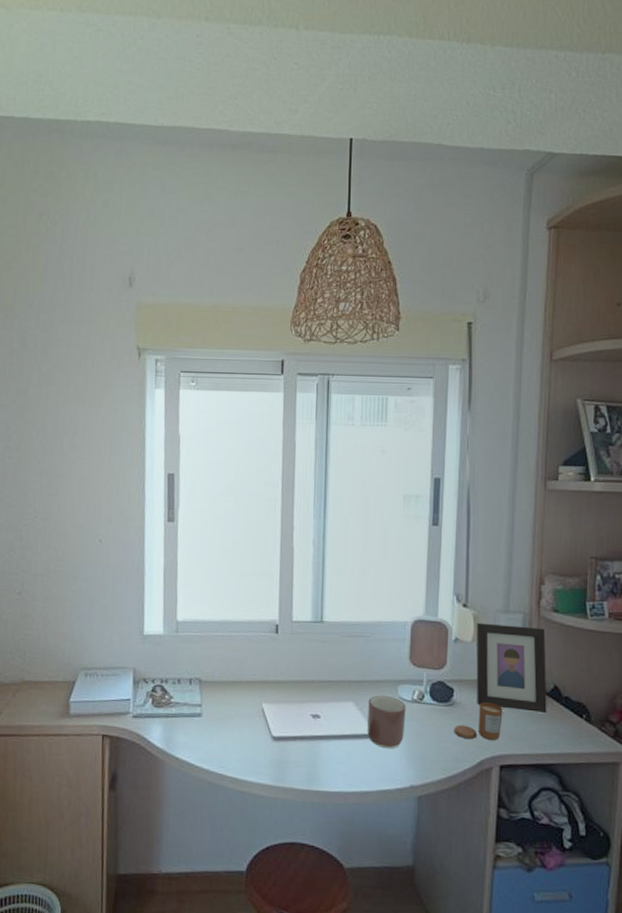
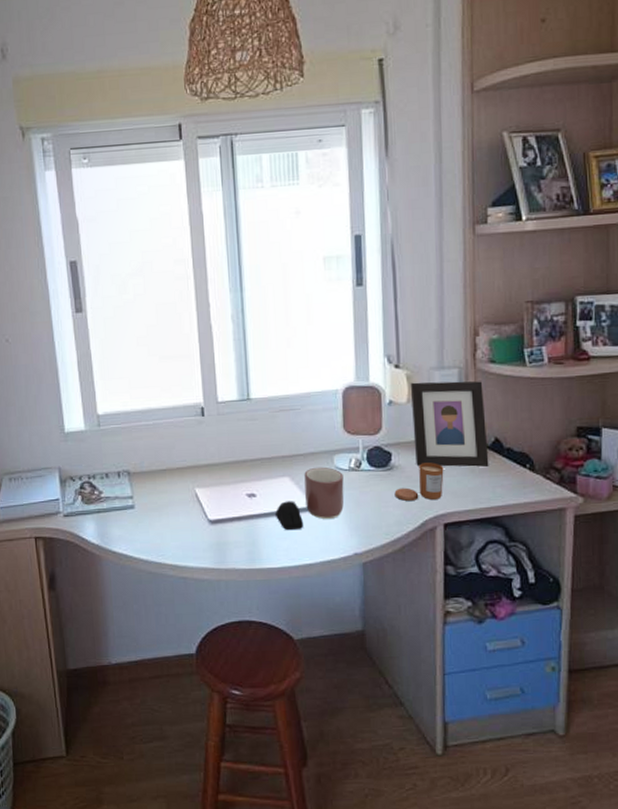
computer mouse: none [337,725,363,755] -> present [276,501,303,530]

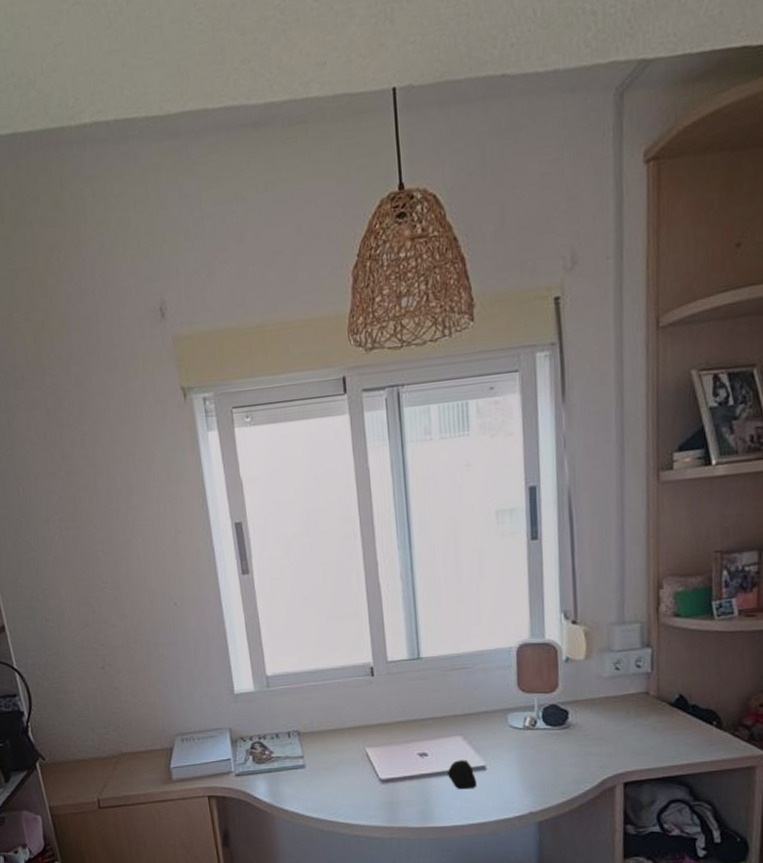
mug: present [304,466,345,520] -> none [477,725,519,779]
candle: present [394,462,444,501] -> none [571,720,624,759]
picture frame: present [410,381,489,467] -> none [588,636,673,725]

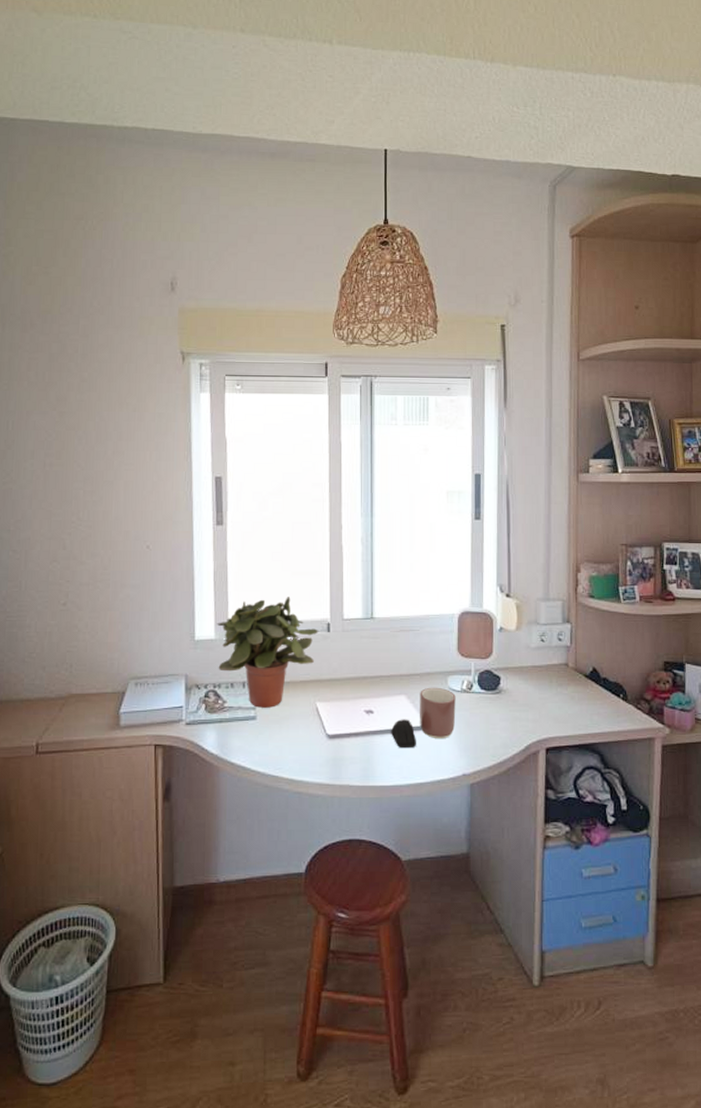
potted plant: none [254,643,362,756] -> present [216,597,319,708]
mug: none [477,725,519,779] -> present [419,687,456,740]

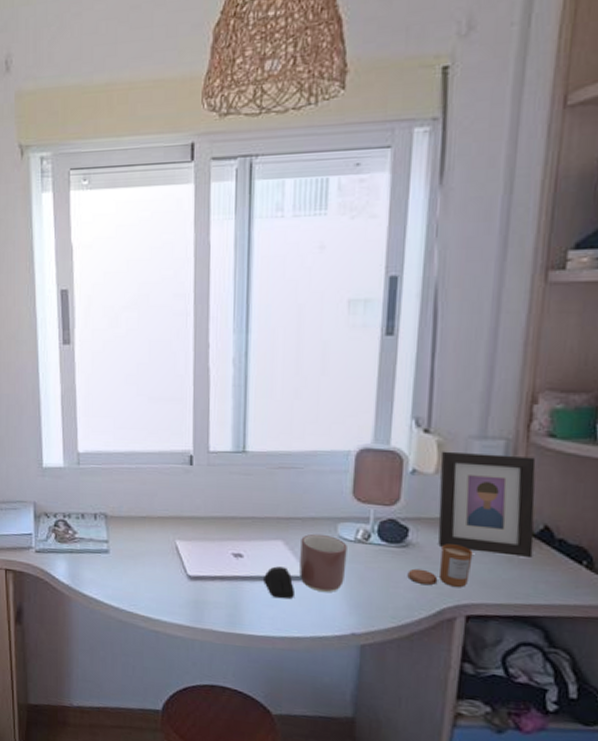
potted plant: present [216,597,319,708] -> none [65,425,180,542]
candle: none [502,688,547,724] -> present [407,544,473,587]
picture frame: none [519,611,587,694] -> present [438,451,536,557]

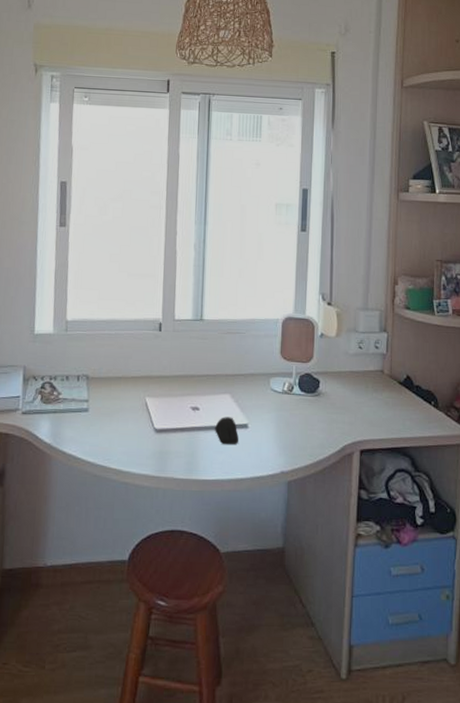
mug: present [298,533,347,593] -> none [241,387,277,438]
candle: present [407,544,473,587] -> none [320,392,363,427]
picture frame: present [438,451,536,557] -> none [339,319,401,400]

